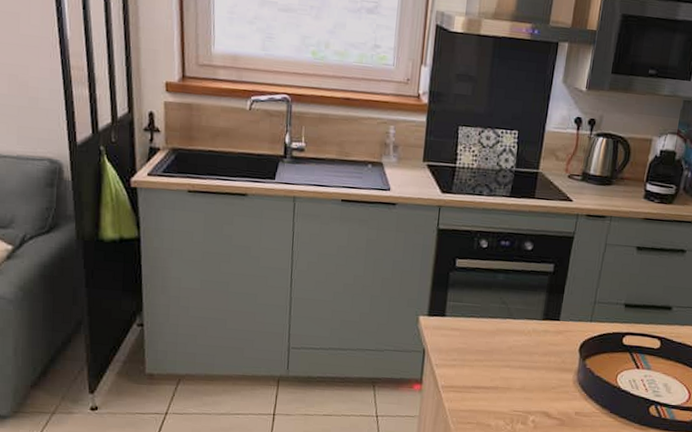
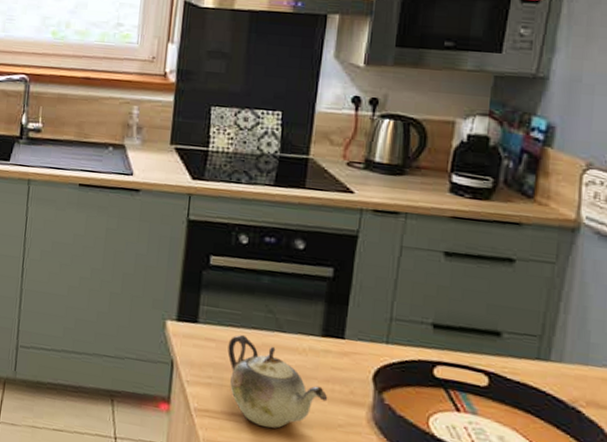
teapot: none [469,323,546,396] -> present [227,334,328,429]

